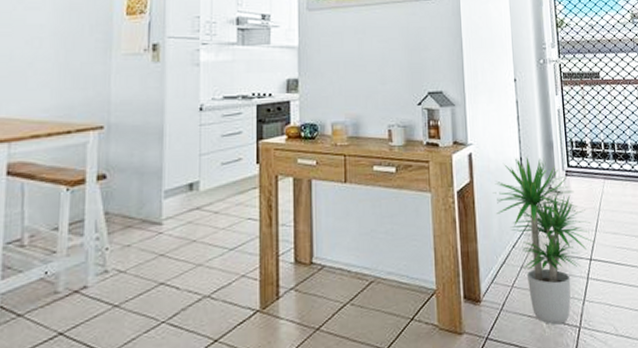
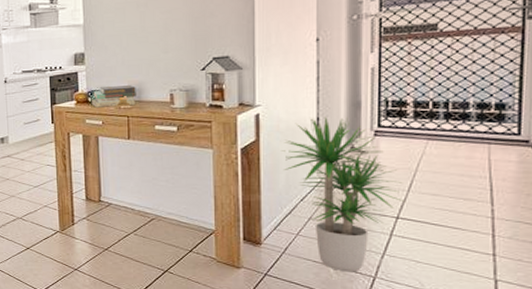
books: none [304,117,354,144] -> present [91,84,136,108]

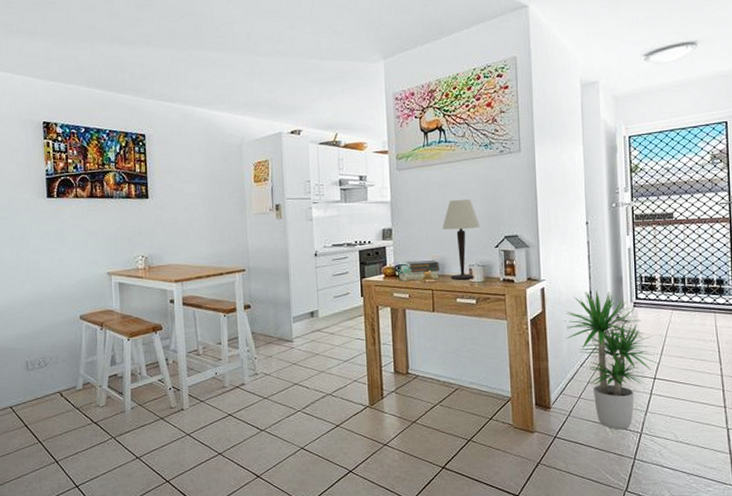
table lamp: none [140,17,185,106] -> present [442,199,481,280]

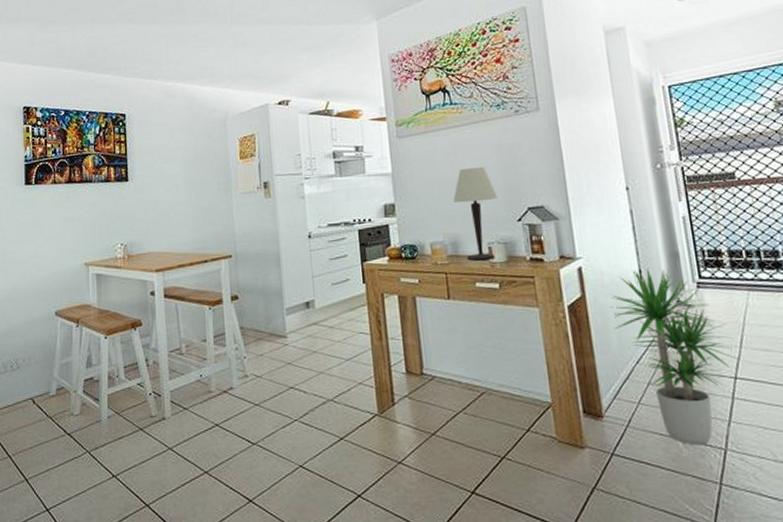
books: present [398,259,439,281] -> none [405,237,453,264]

